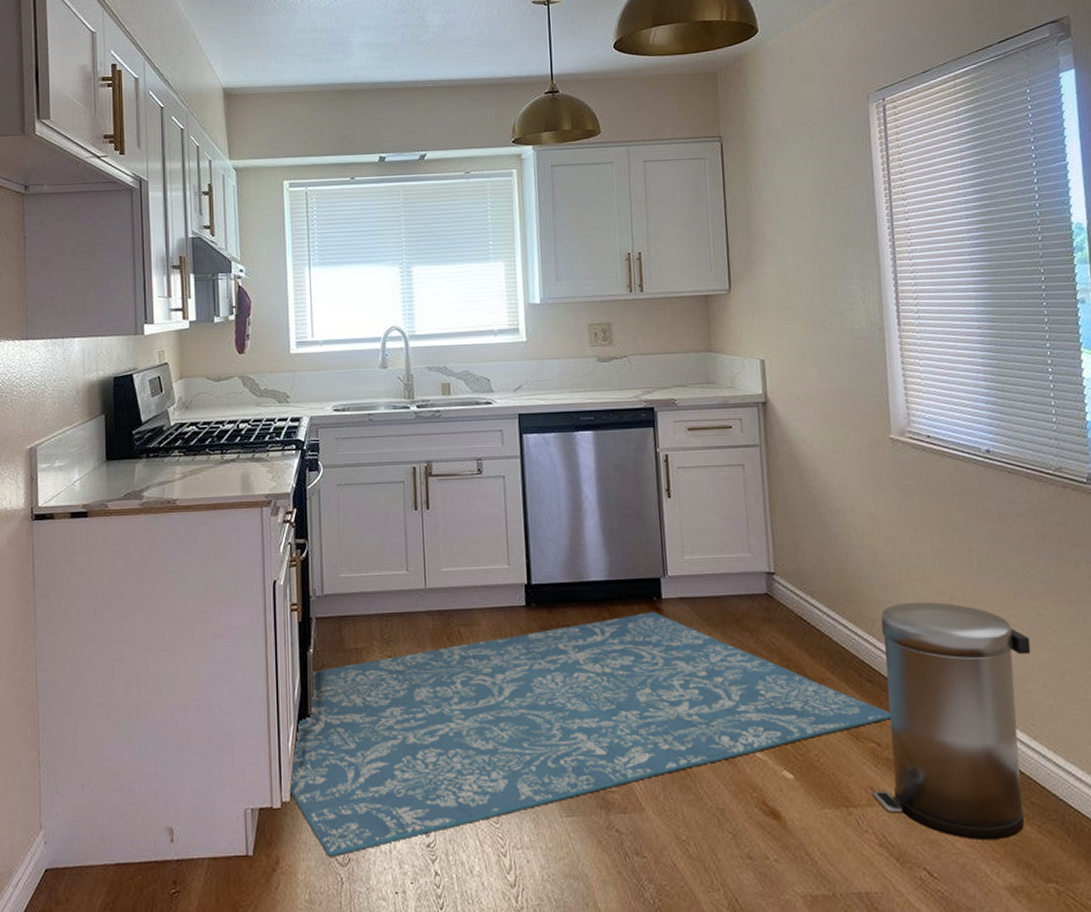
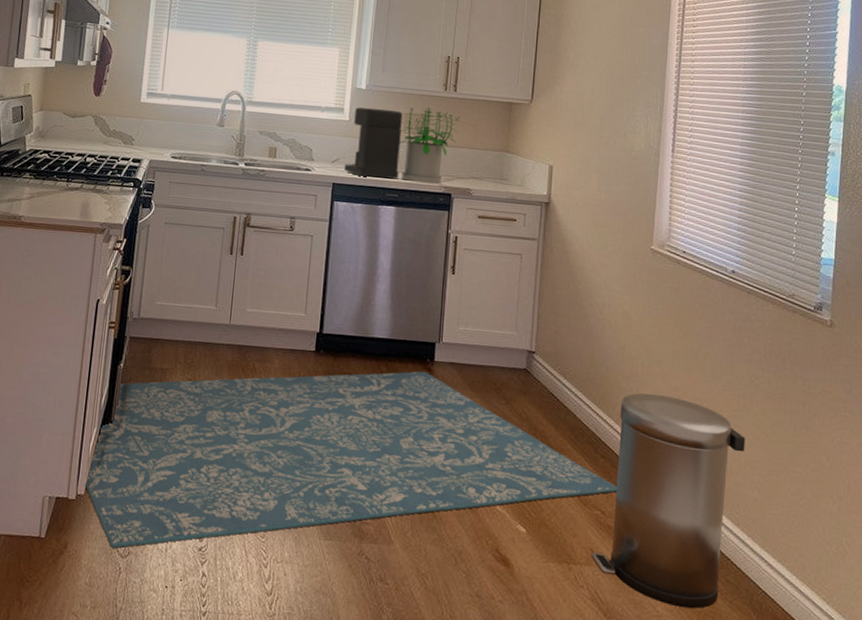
coffee maker: none [529,322,592,403] -> present [344,107,403,179]
potted plant: none [586,313,652,400] -> present [399,107,461,184]

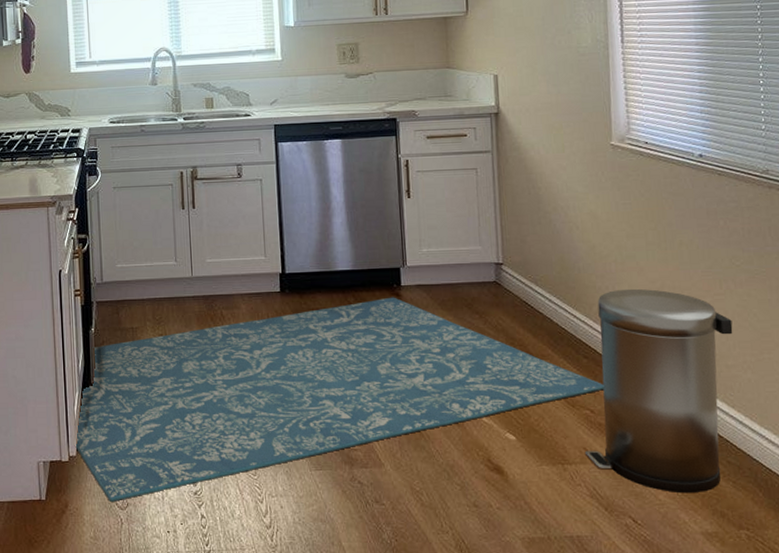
coffee maker: present [344,107,403,179] -> none [284,43,341,115]
potted plant: present [399,107,461,184] -> none [336,34,396,112]

